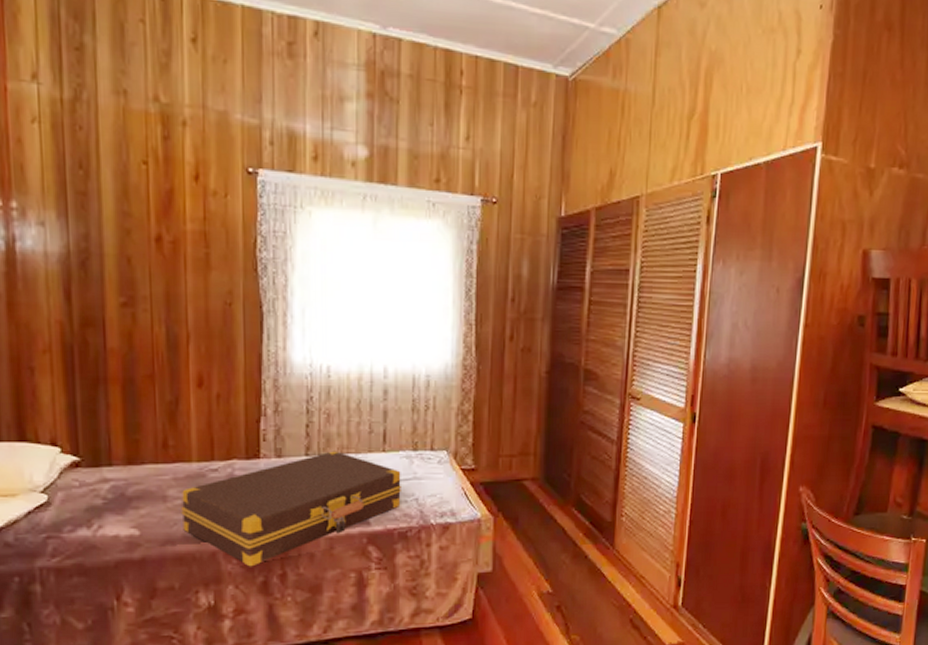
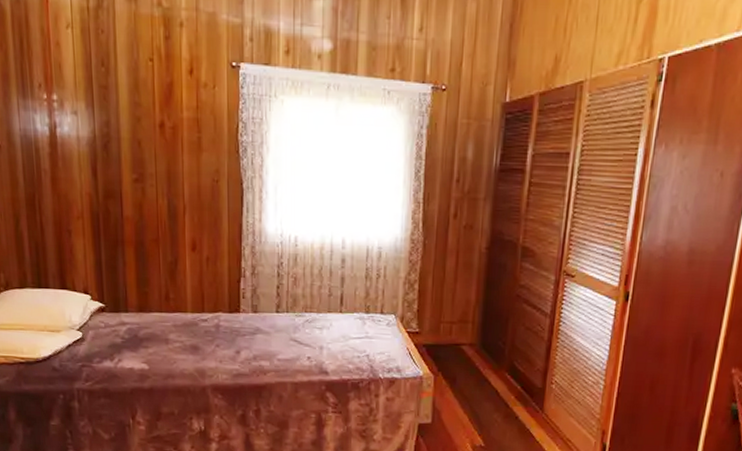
suitcase: present [181,451,401,567] -> none [179,309,355,402]

